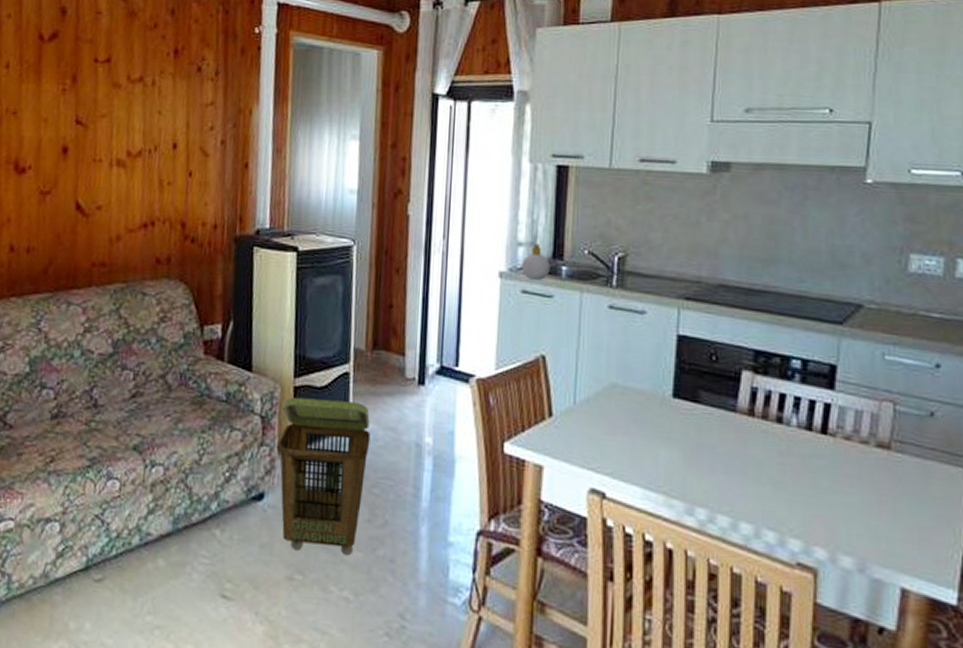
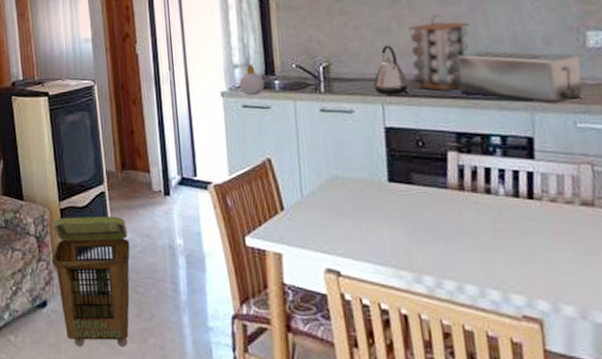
kettle: none [671,241,712,300] -> present [373,44,410,96]
spice rack: none [715,212,786,302] -> present [408,13,470,91]
toaster: none [765,261,899,331] -> present [456,50,583,105]

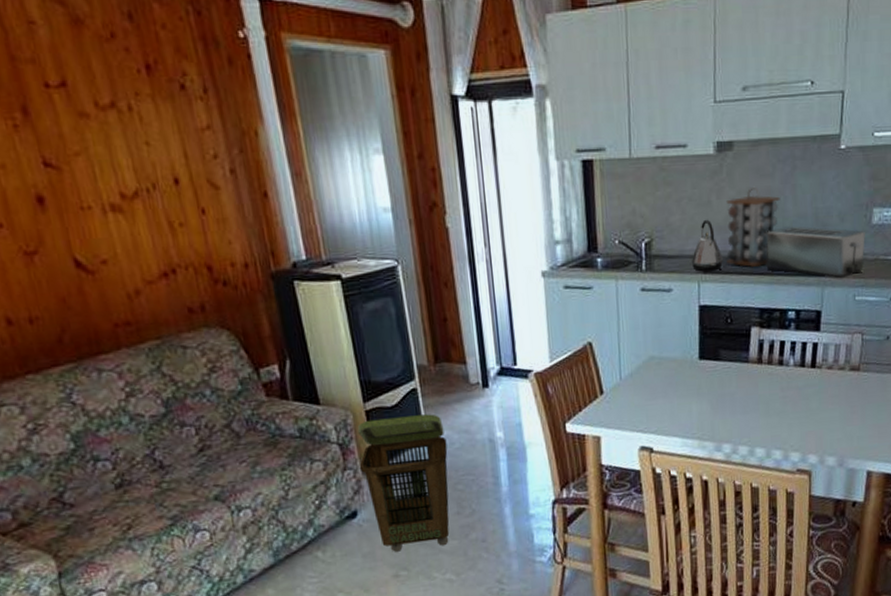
soap bottle: present [239,64,265,96] -> none [560,239,587,276]

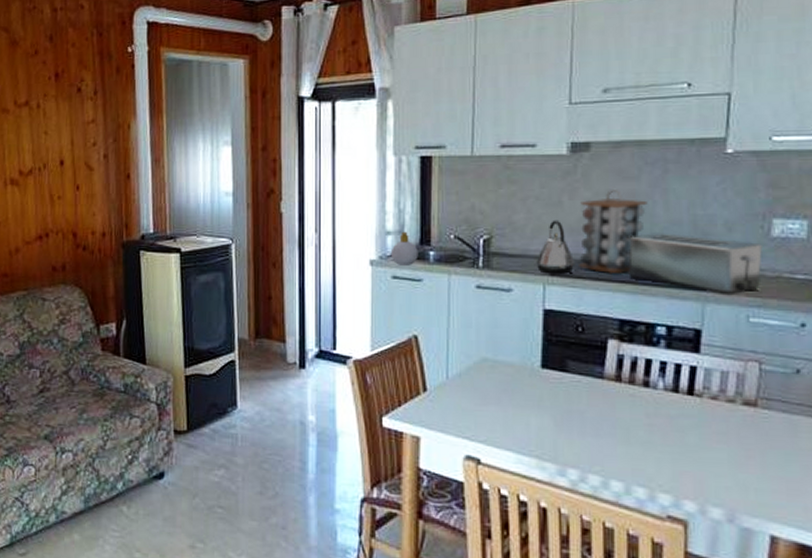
laundry basket: present [357,414,450,552] -> none [173,385,258,525]
soap bottle: none [560,239,587,276] -> present [390,231,419,267]

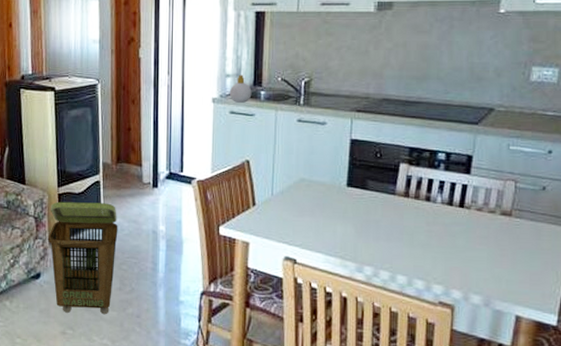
laundry basket: none [173,385,258,525] -> present [48,201,118,315]
kettle: present [536,220,576,275] -> none [346,66,377,112]
spice rack: present [579,188,648,275] -> none [380,41,436,111]
toaster: present [628,233,762,296] -> none [418,77,523,128]

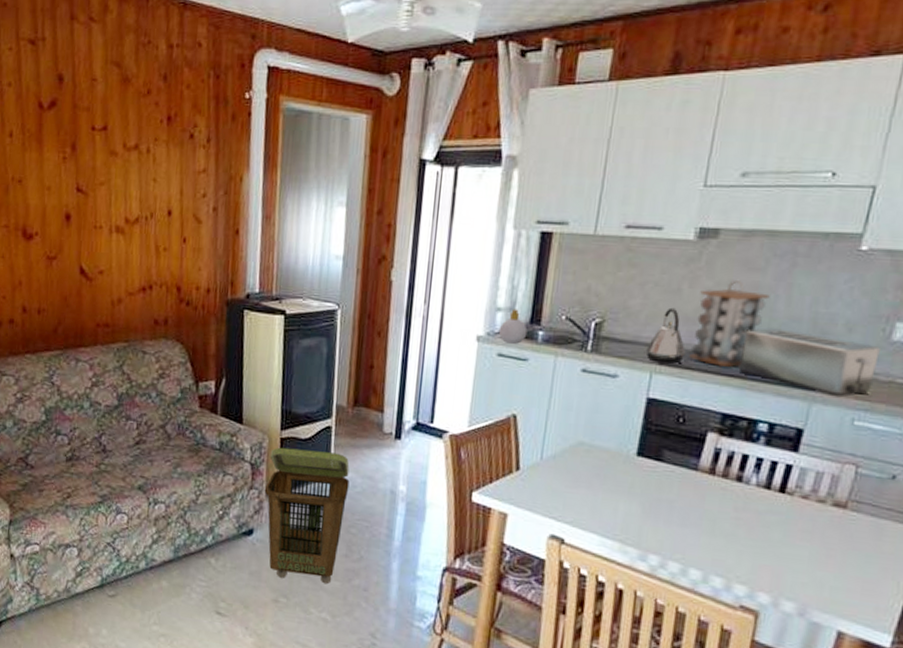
kettle: none [346,66,377,112] -> present [645,307,686,365]
spice rack: none [380,41,436,111] -> present [689,279,770,368]
toaster: none [418,77,523,128] -> present [738,328,880,398]

